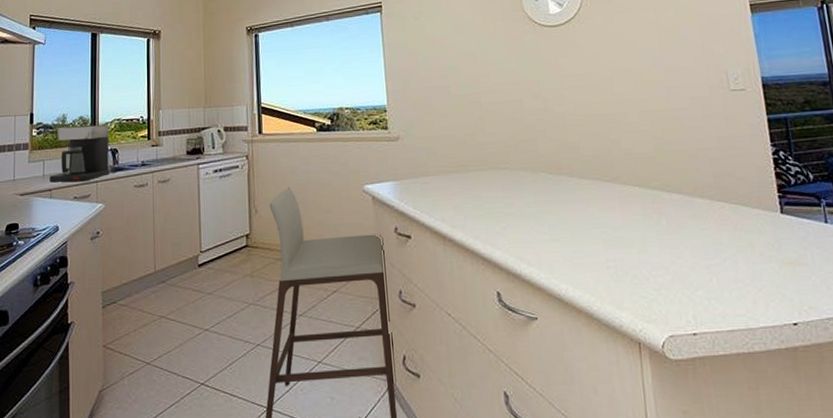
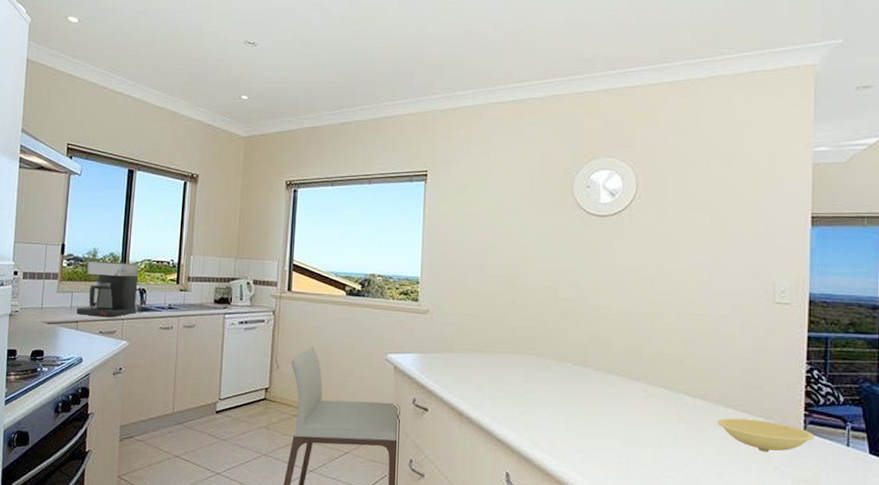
dish: none [695,207,793,239] -> present [717,418,814,453]

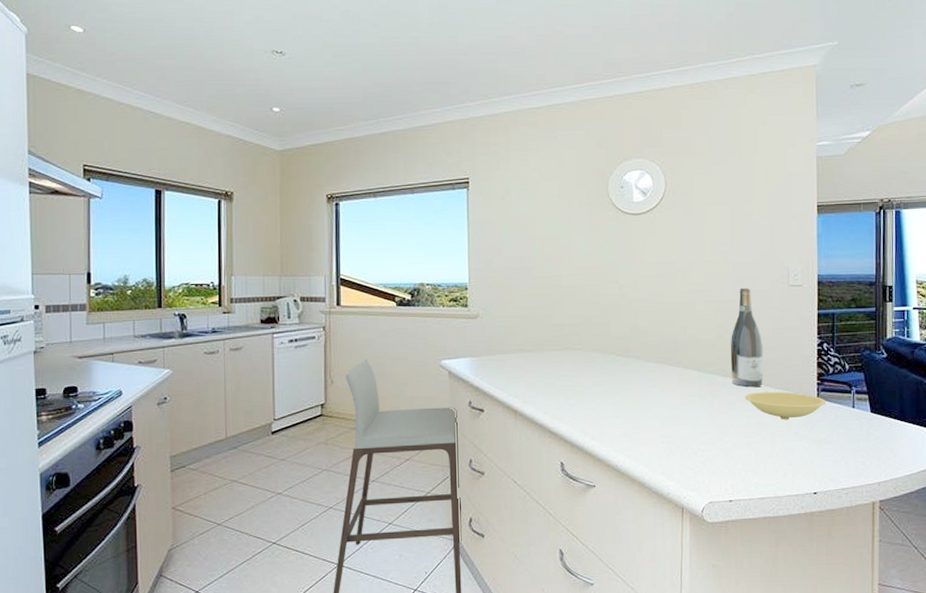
coffee maker: present [76,261,139,317] -> none [110,288,177,347]
wine bottle: none [702,301,741,413] -> present [730,287,764,388]

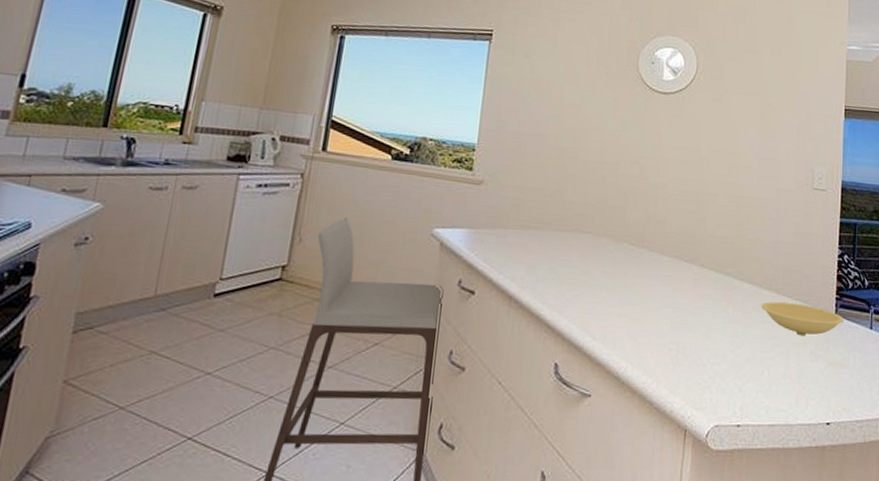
wine bottle: present [730,287,764,388] -> none [748,185,784,297]

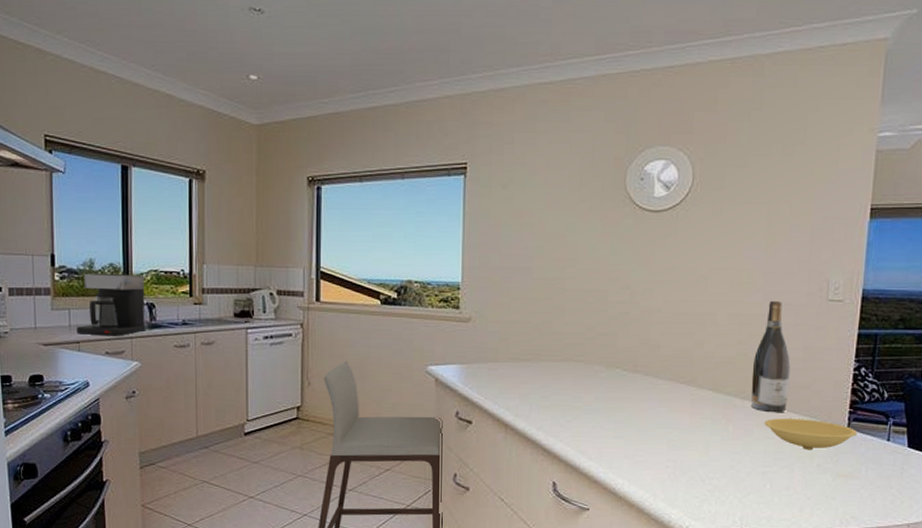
coffee maker: none [31,98,130,172] -> present [76,273,146,336]
wine bottle: none [748,185,784,297] -> present [750,300,791,413]

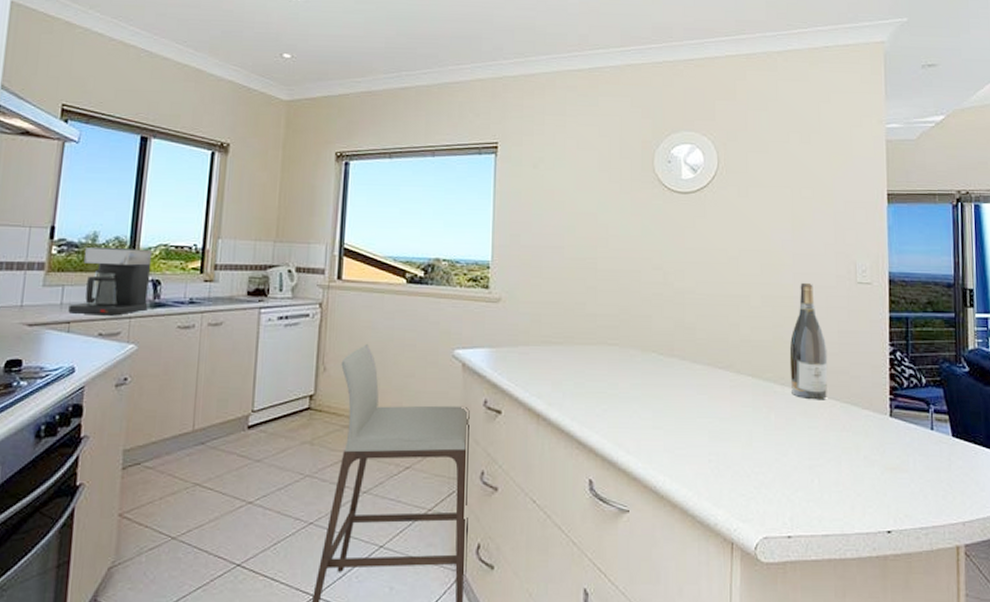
dish: present [764,418,857,451] -> none [806,406,900,441]

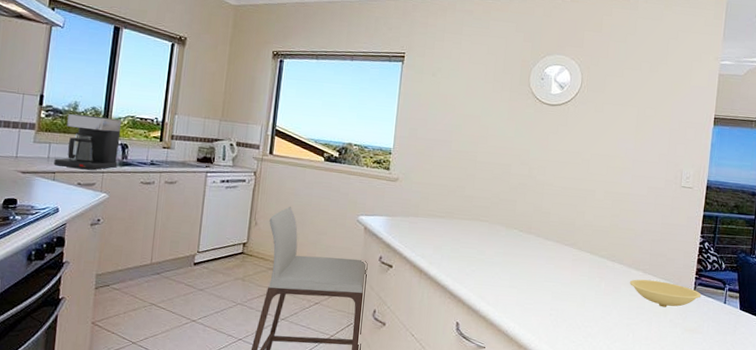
wine bottle: present [789,282,828,400] -> none [619,183,652,275]
dish: none [806,406,900,441] -> present [629,279,701,308]

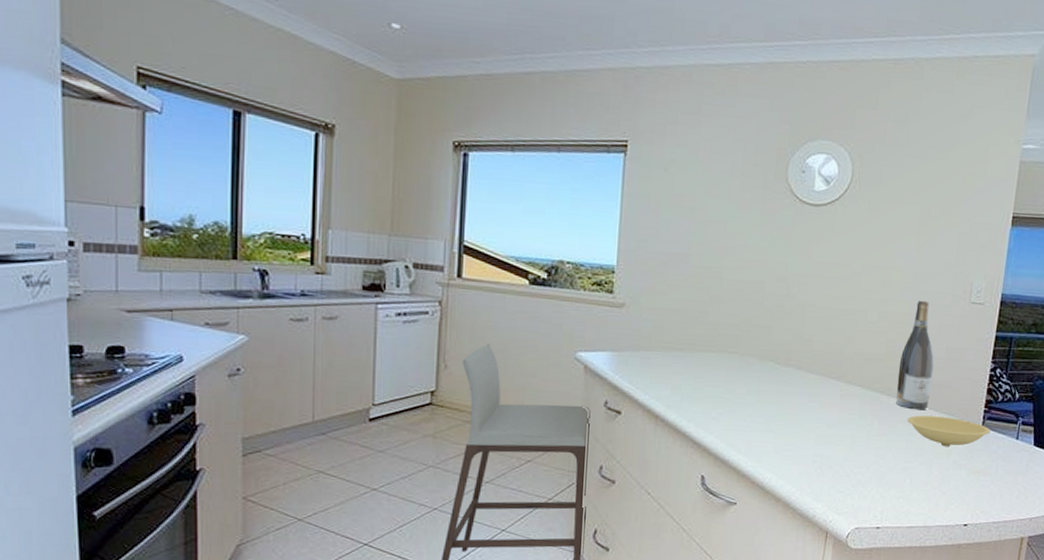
coffee maker: present [54,113,122,170] -> none [169,231,257,305]
wine bottle: none [619,183,652,275] -> present [896,300,934,410]

